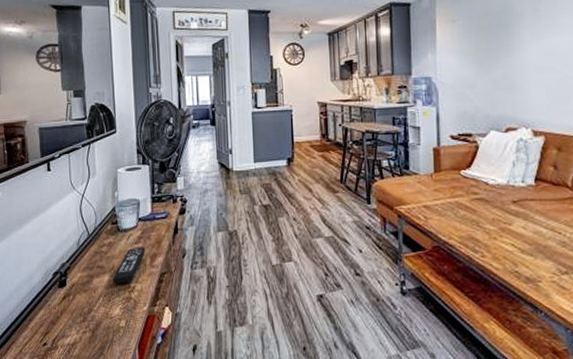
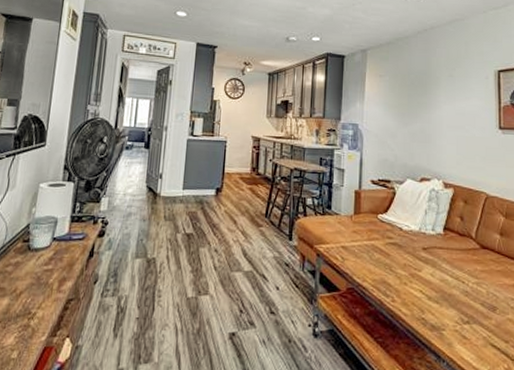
remote control: present [113,247,145,284] -> none [12,269,55,310]

